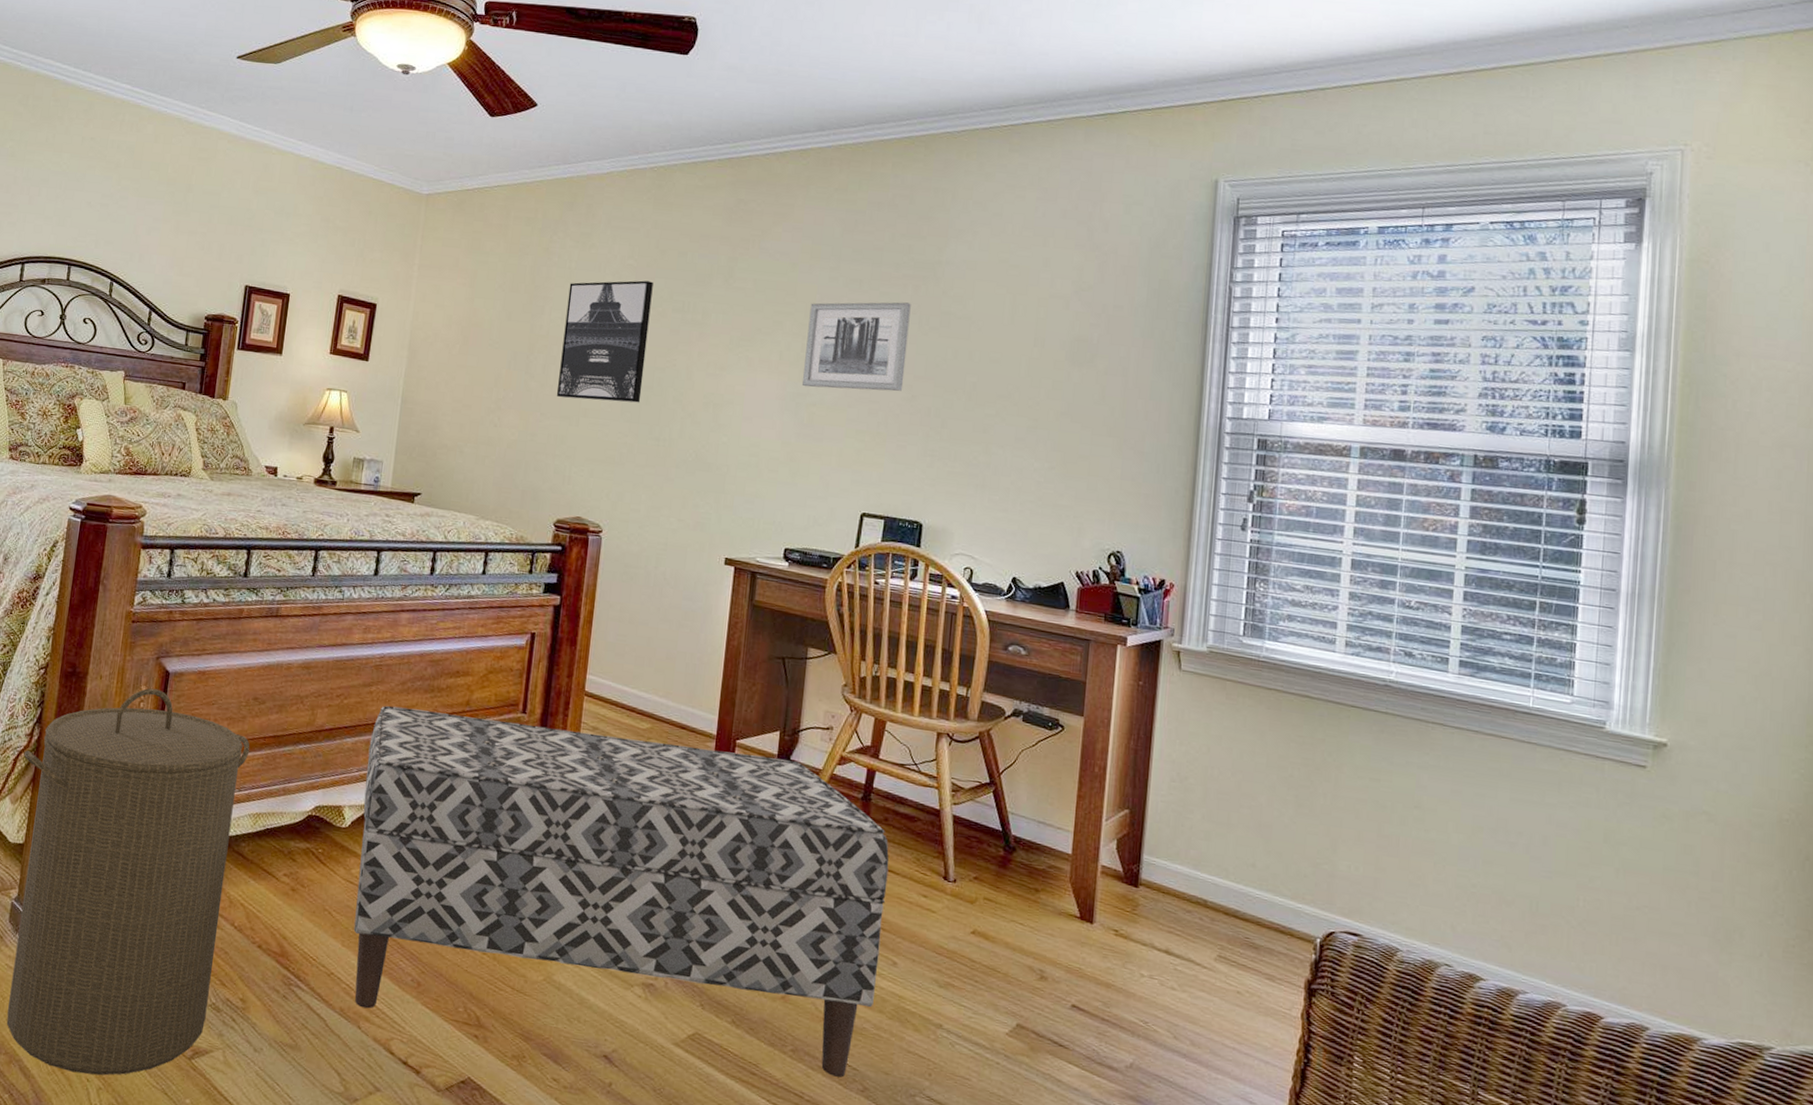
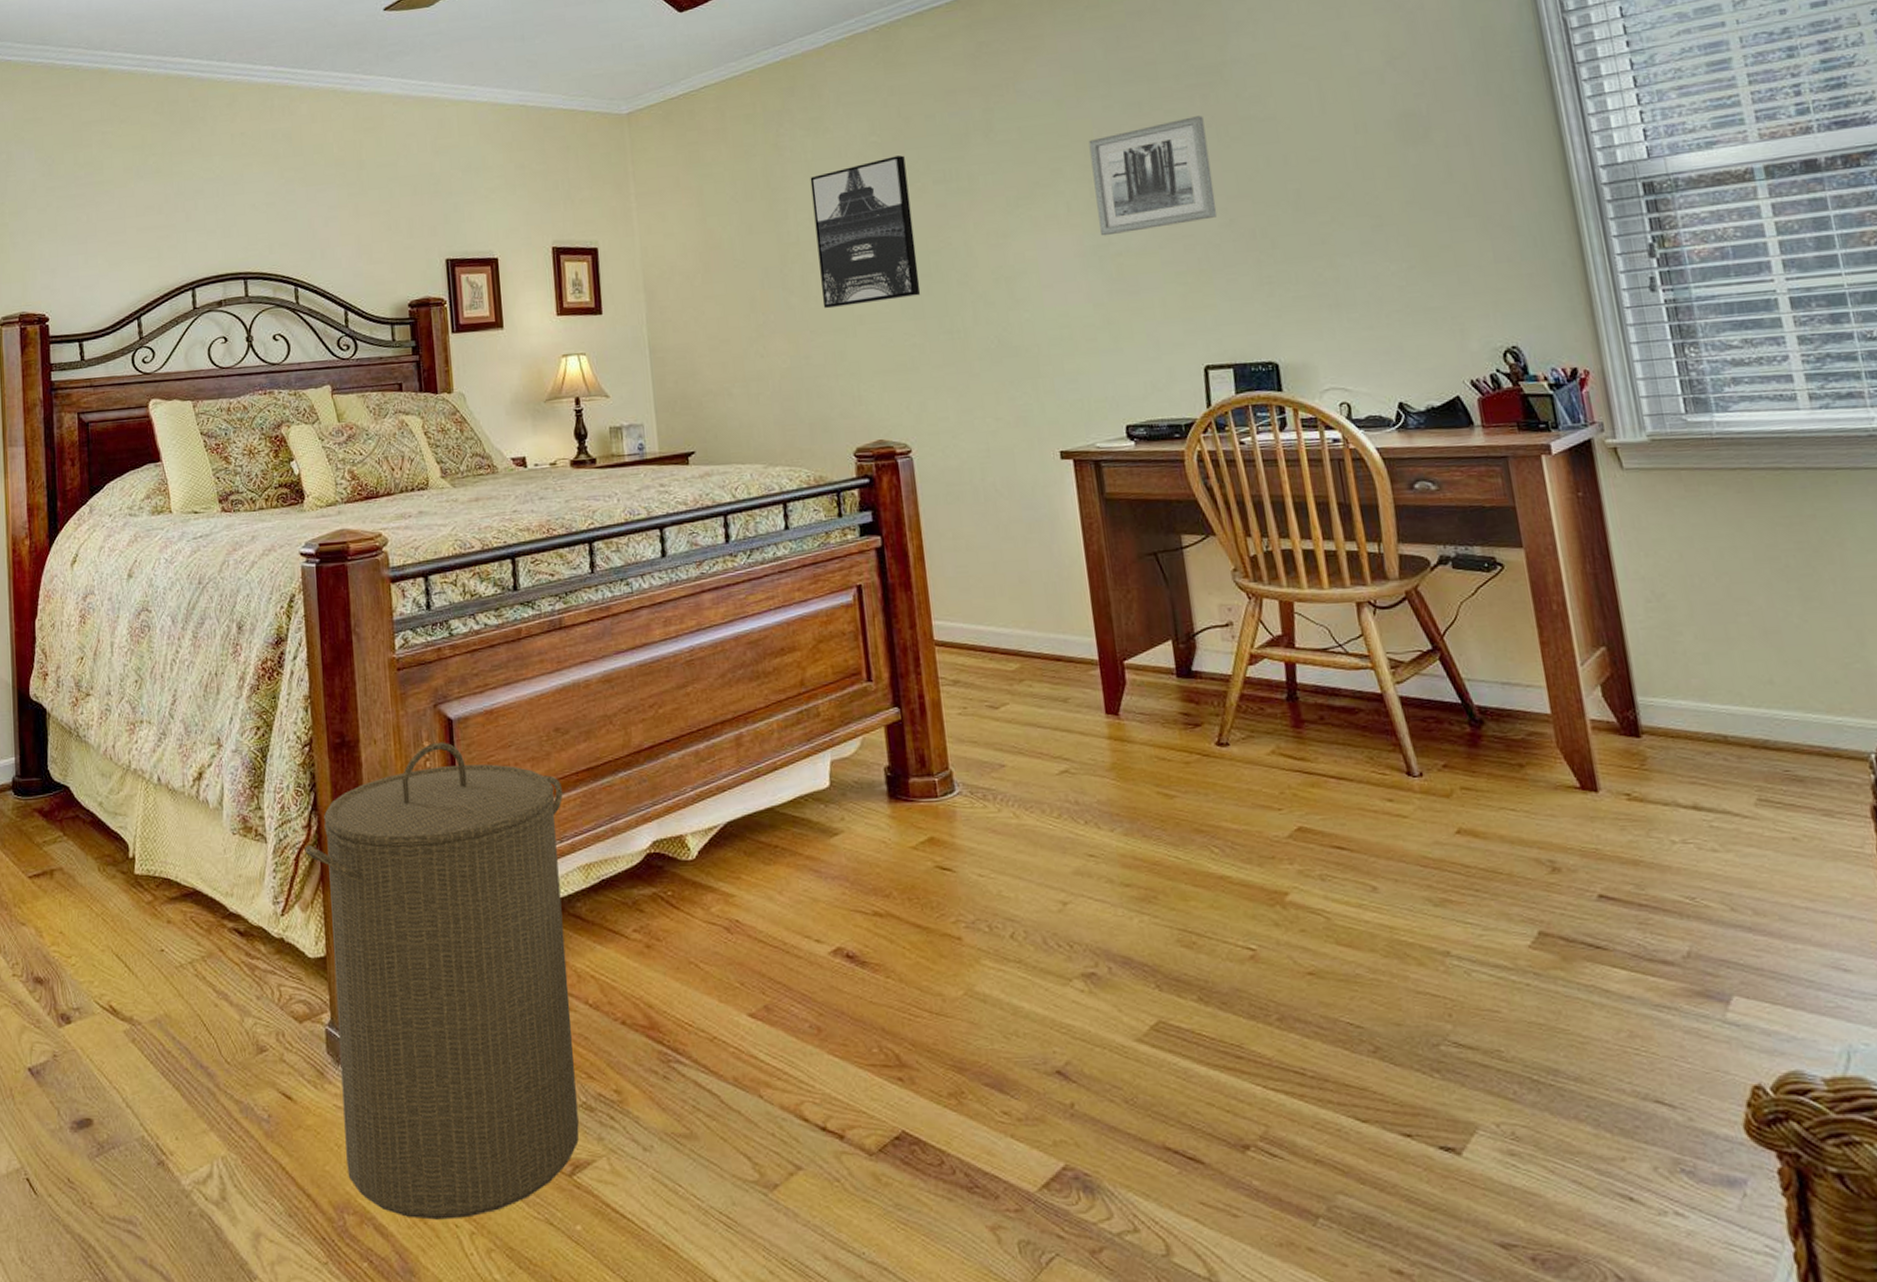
bench: present [353,705,889,1078] -> none [698,672,1361,1072]

